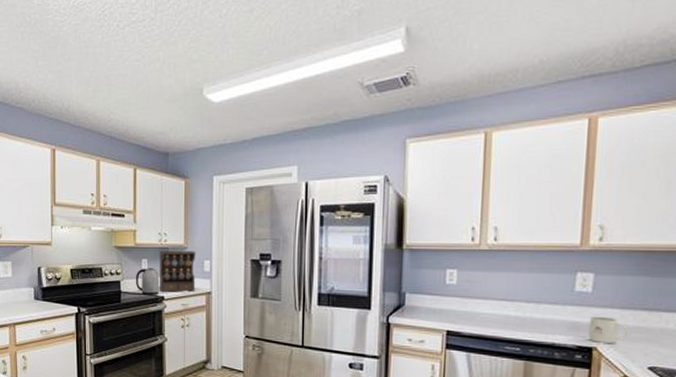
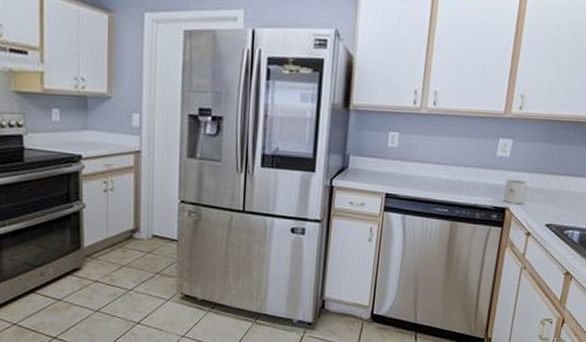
kettle: present [135,267,159,295] -> none [43,119,74,154]
spice rack: present [159,250,196,293] -> none [74,99,122,151]

